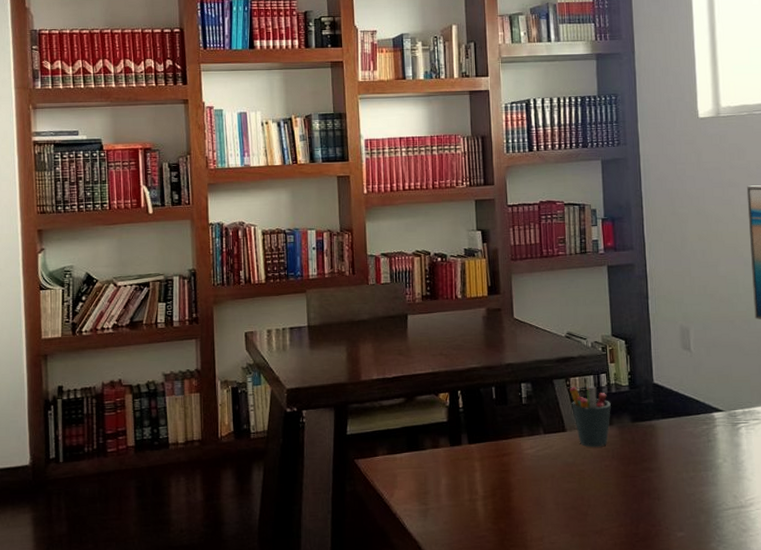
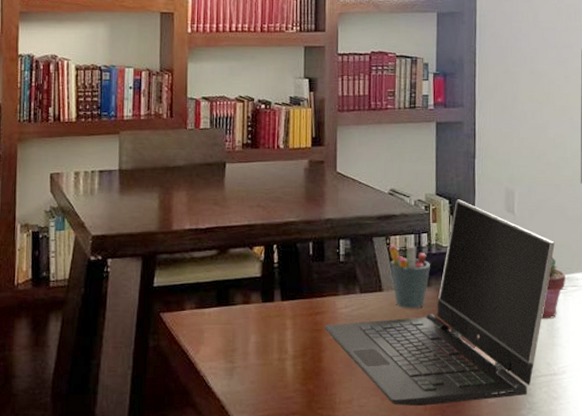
laptop computer: none [512,339,734,541] -> present [324,199,555,406]
potted succulent: none [724,392,747,454] -> present [540,257,566,320]

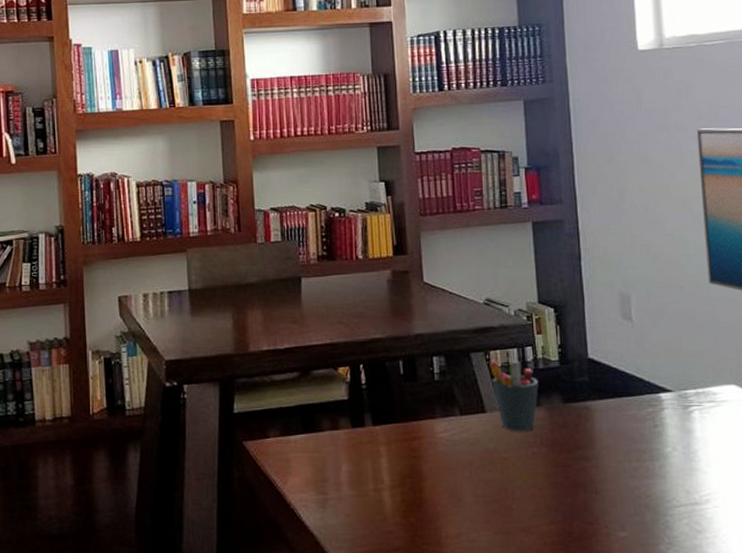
laptop computer: present [324,199,555,406] -> none [423,307,684,540]
potted succulent: present [540,257,566,320] -> none [673,369,700,441]

